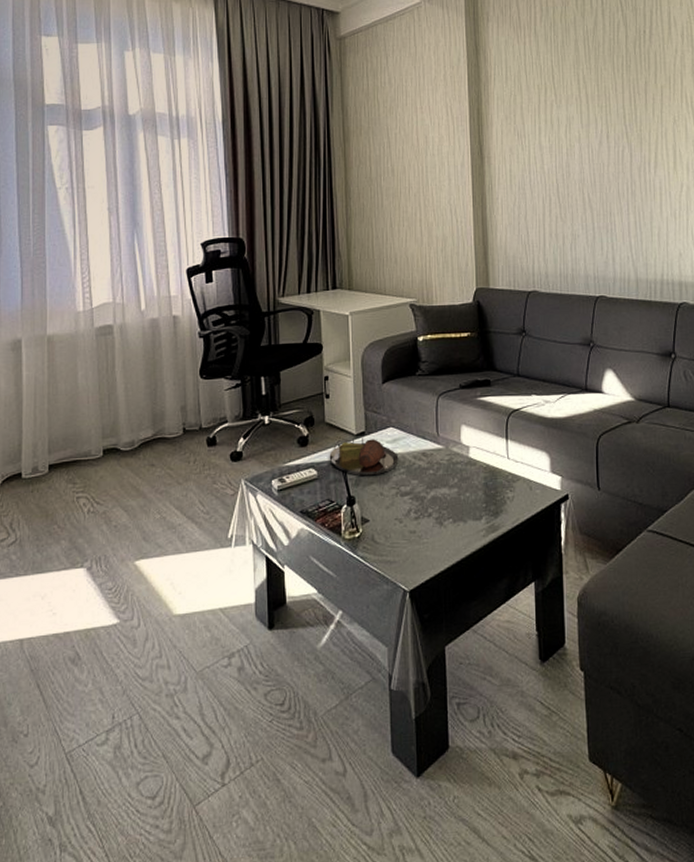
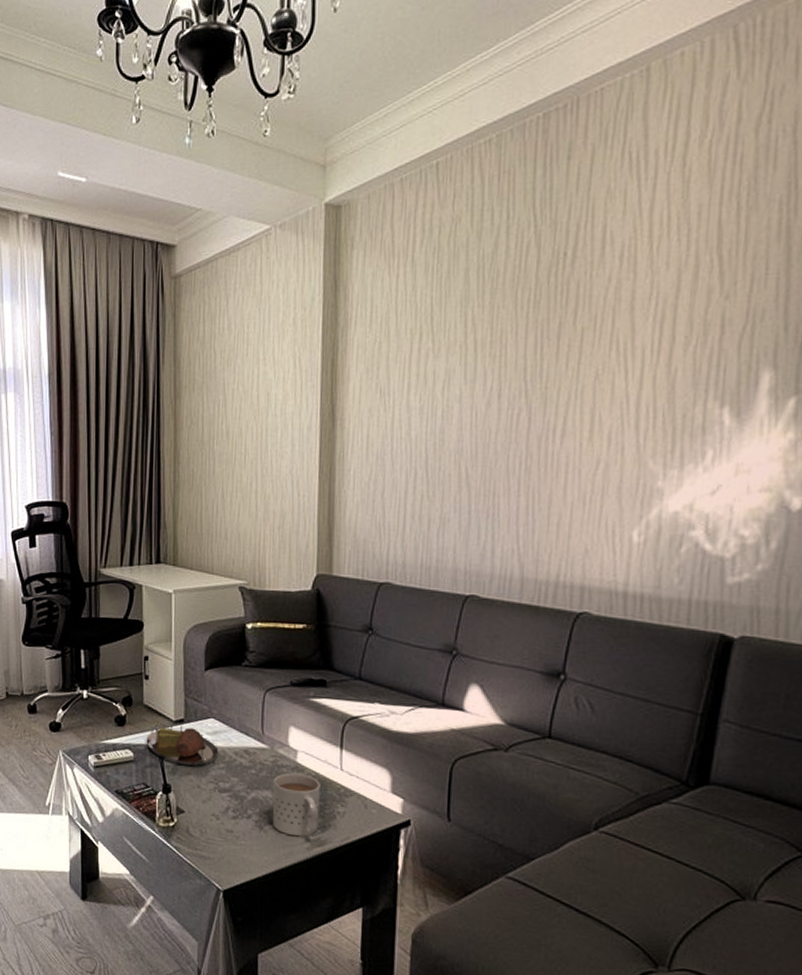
mug: none [450,467,492,527] -> present [272,773,320,837]

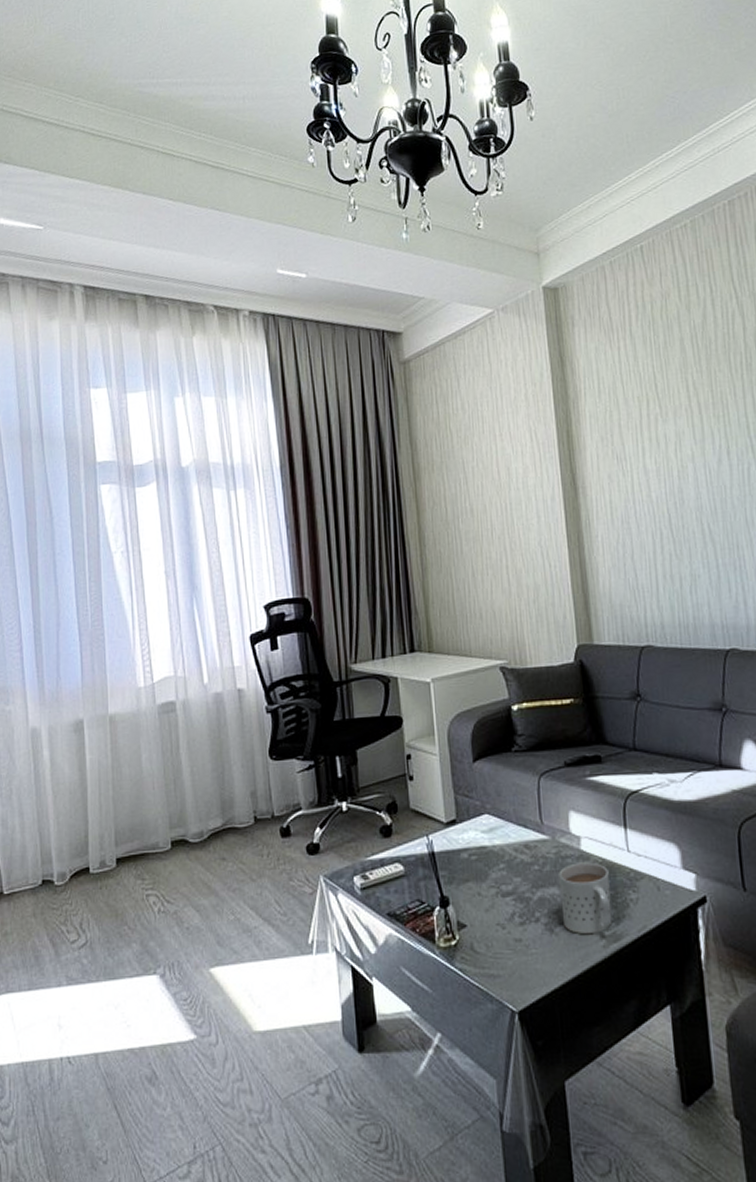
serving tray: present [146,723,219,767] -> none [416,827,497,873]

